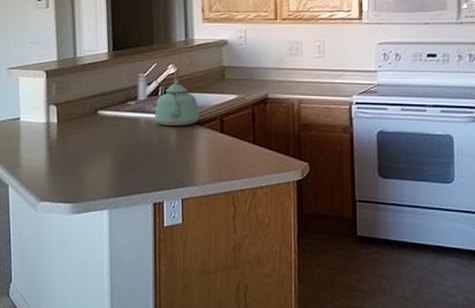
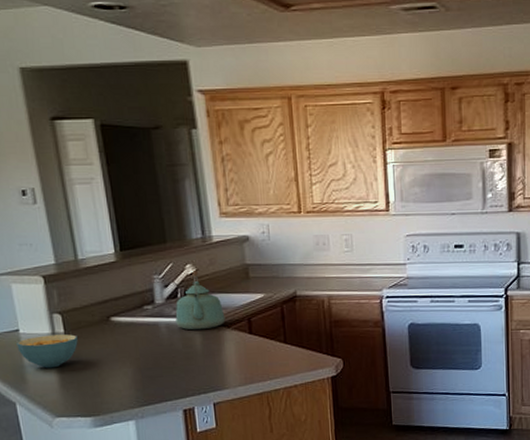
cereal bowl: none [16,124,68,155] -> present [17,334,78,369]

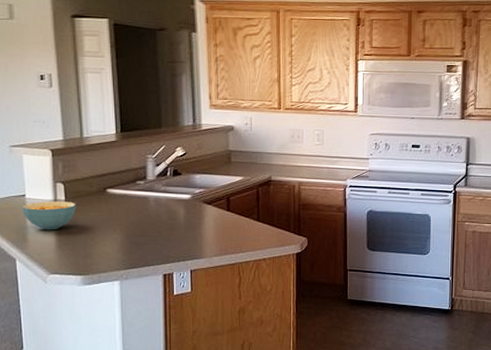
kettle: present [175,271,225,331] -> none [164,153,207,205]

